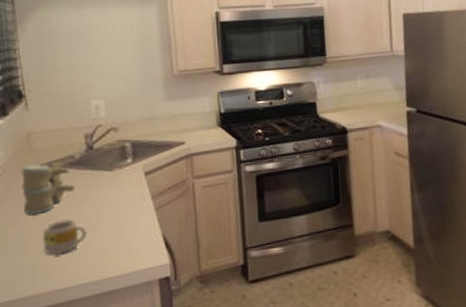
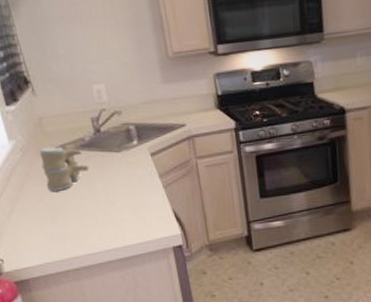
mug: present [42,219,87,255] -> none [67,195,105,226]

